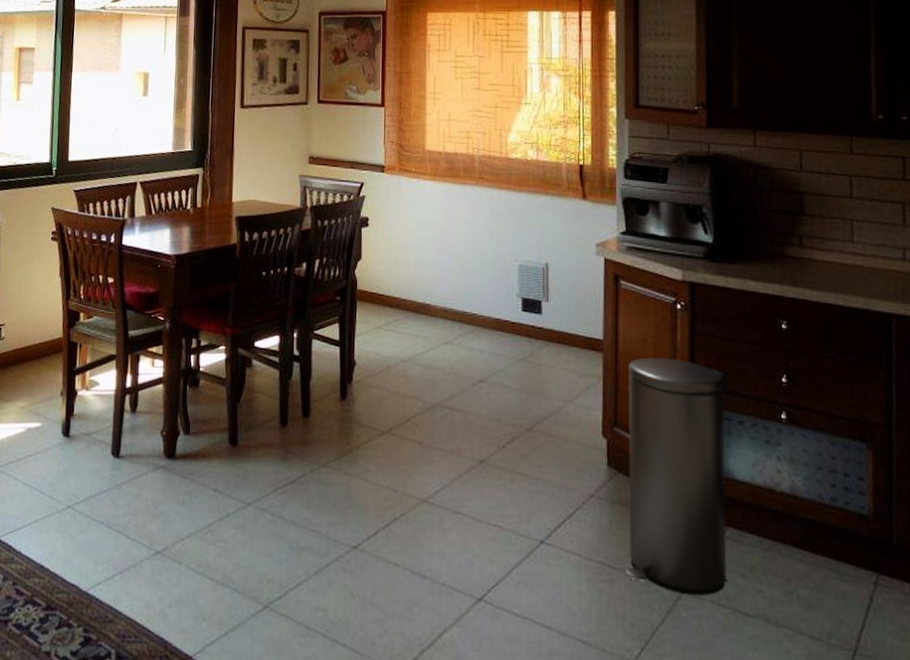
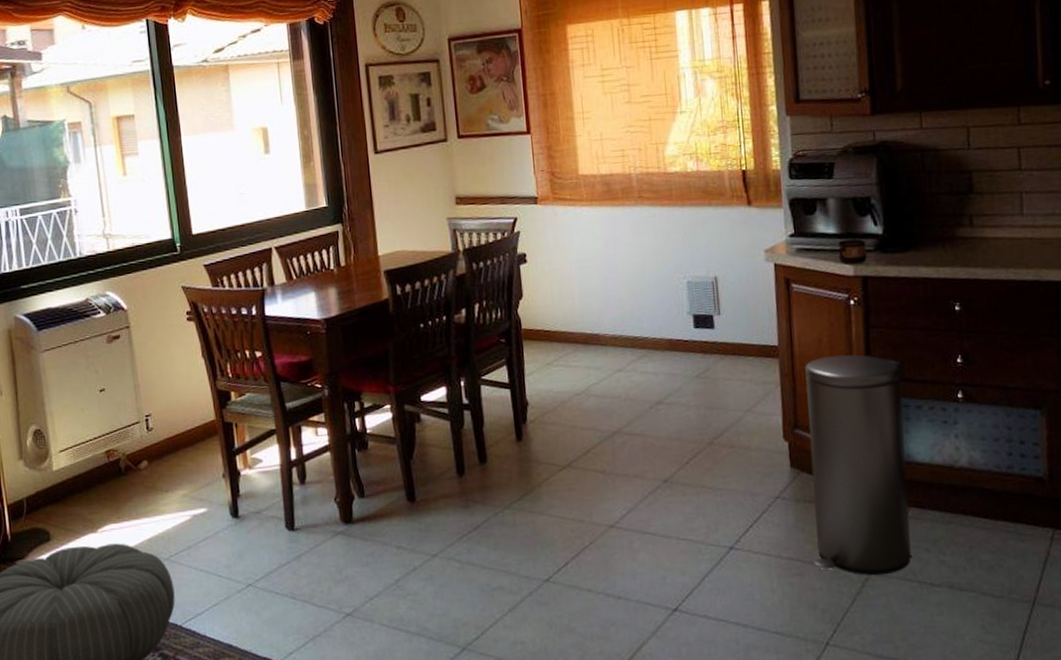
cup: none [668,244,696,270] -> present [838,238,867,265]

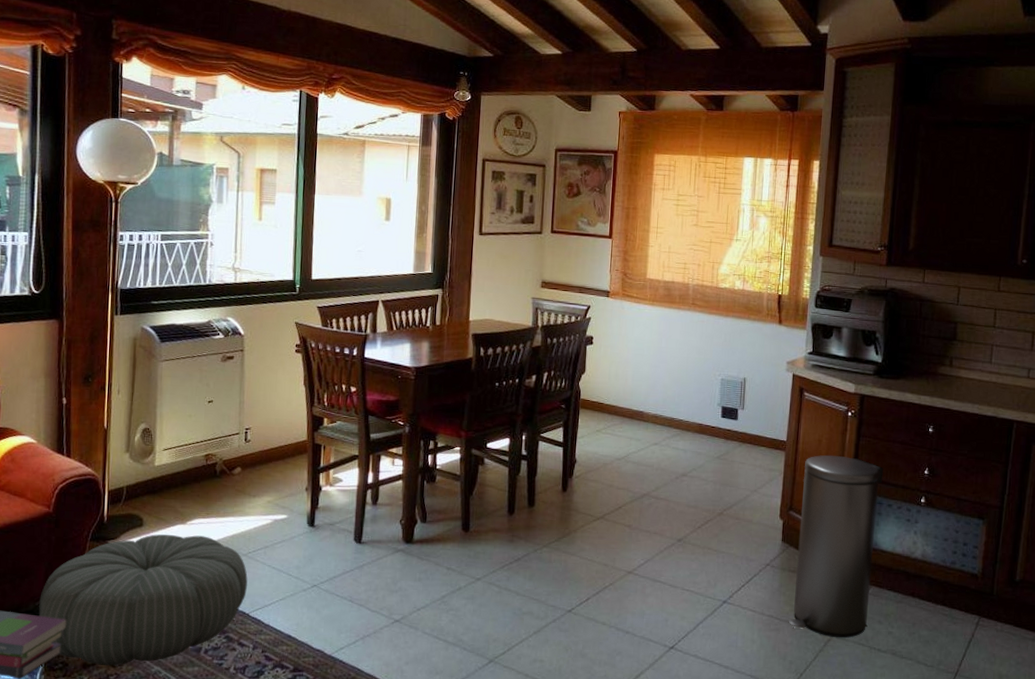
cup: present [838,238,867,265] -> none [844,362,867,384]

